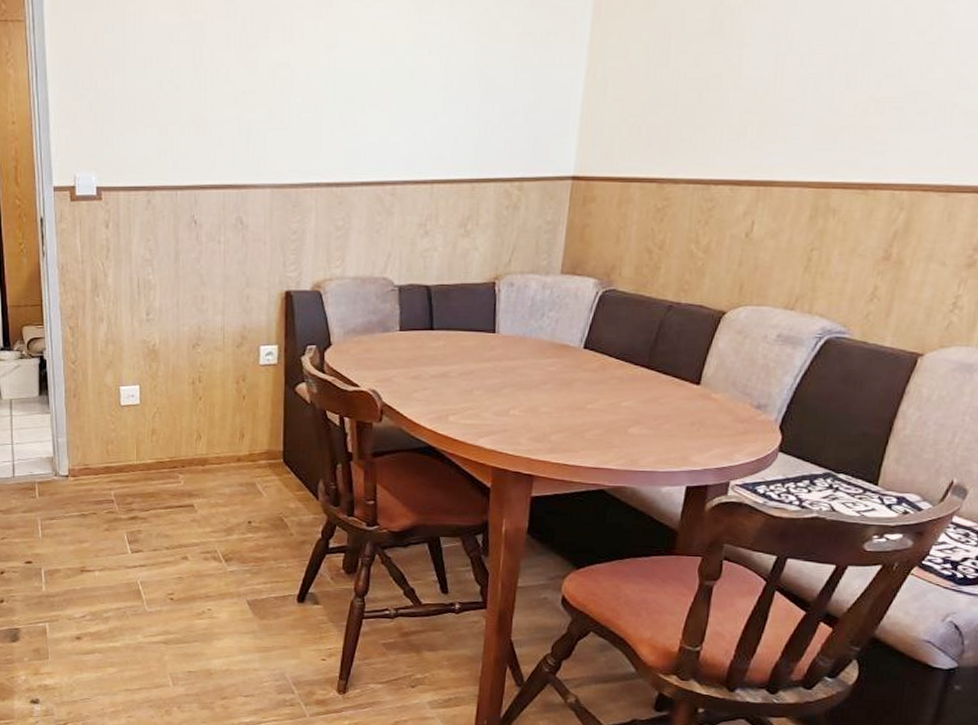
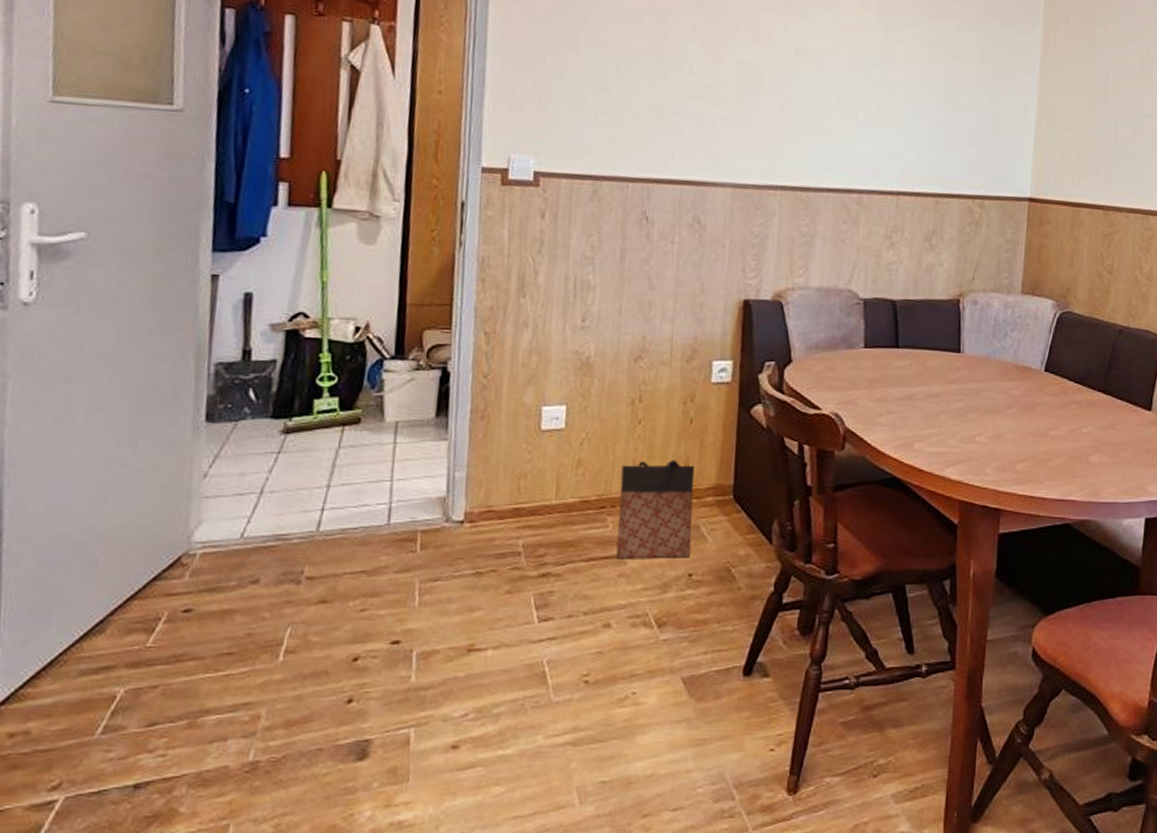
bag: none [187,429,250,509] -> present [616,460,695,559]

